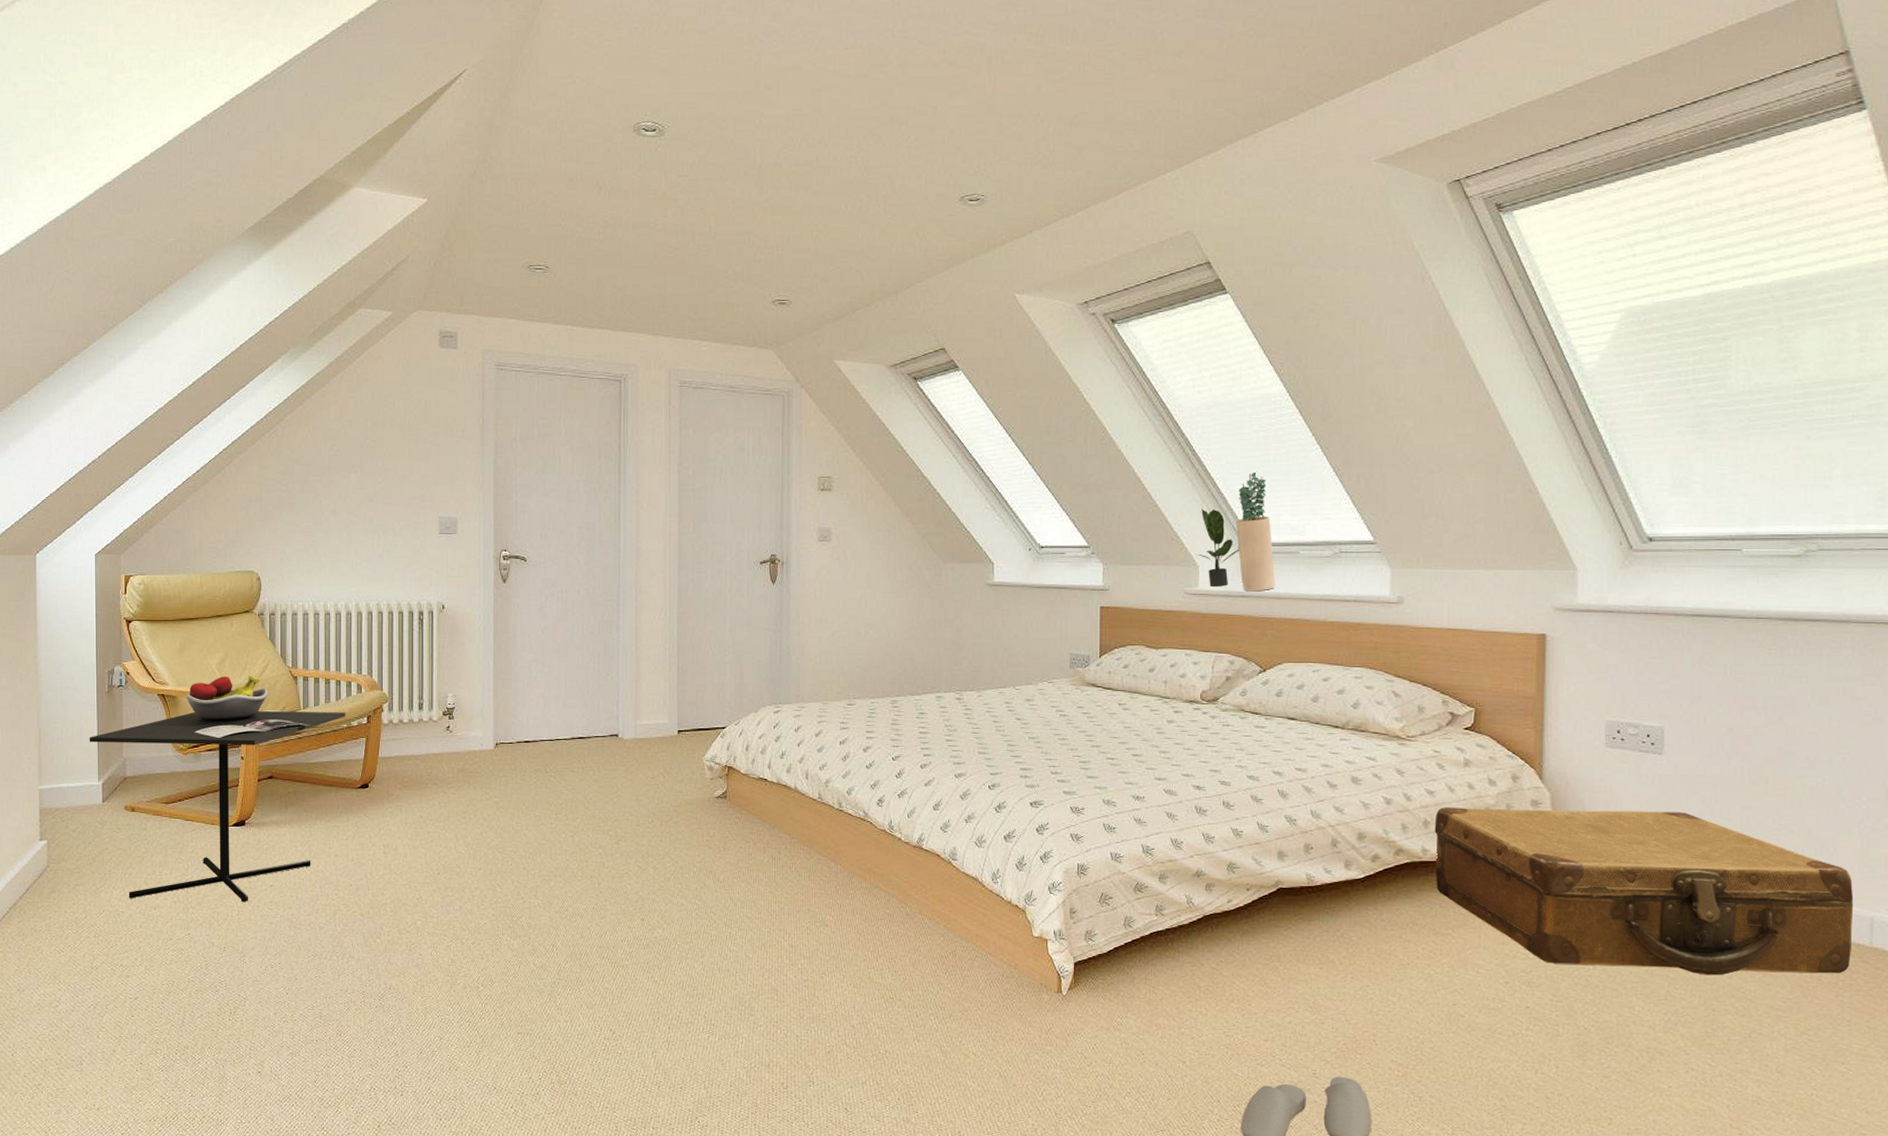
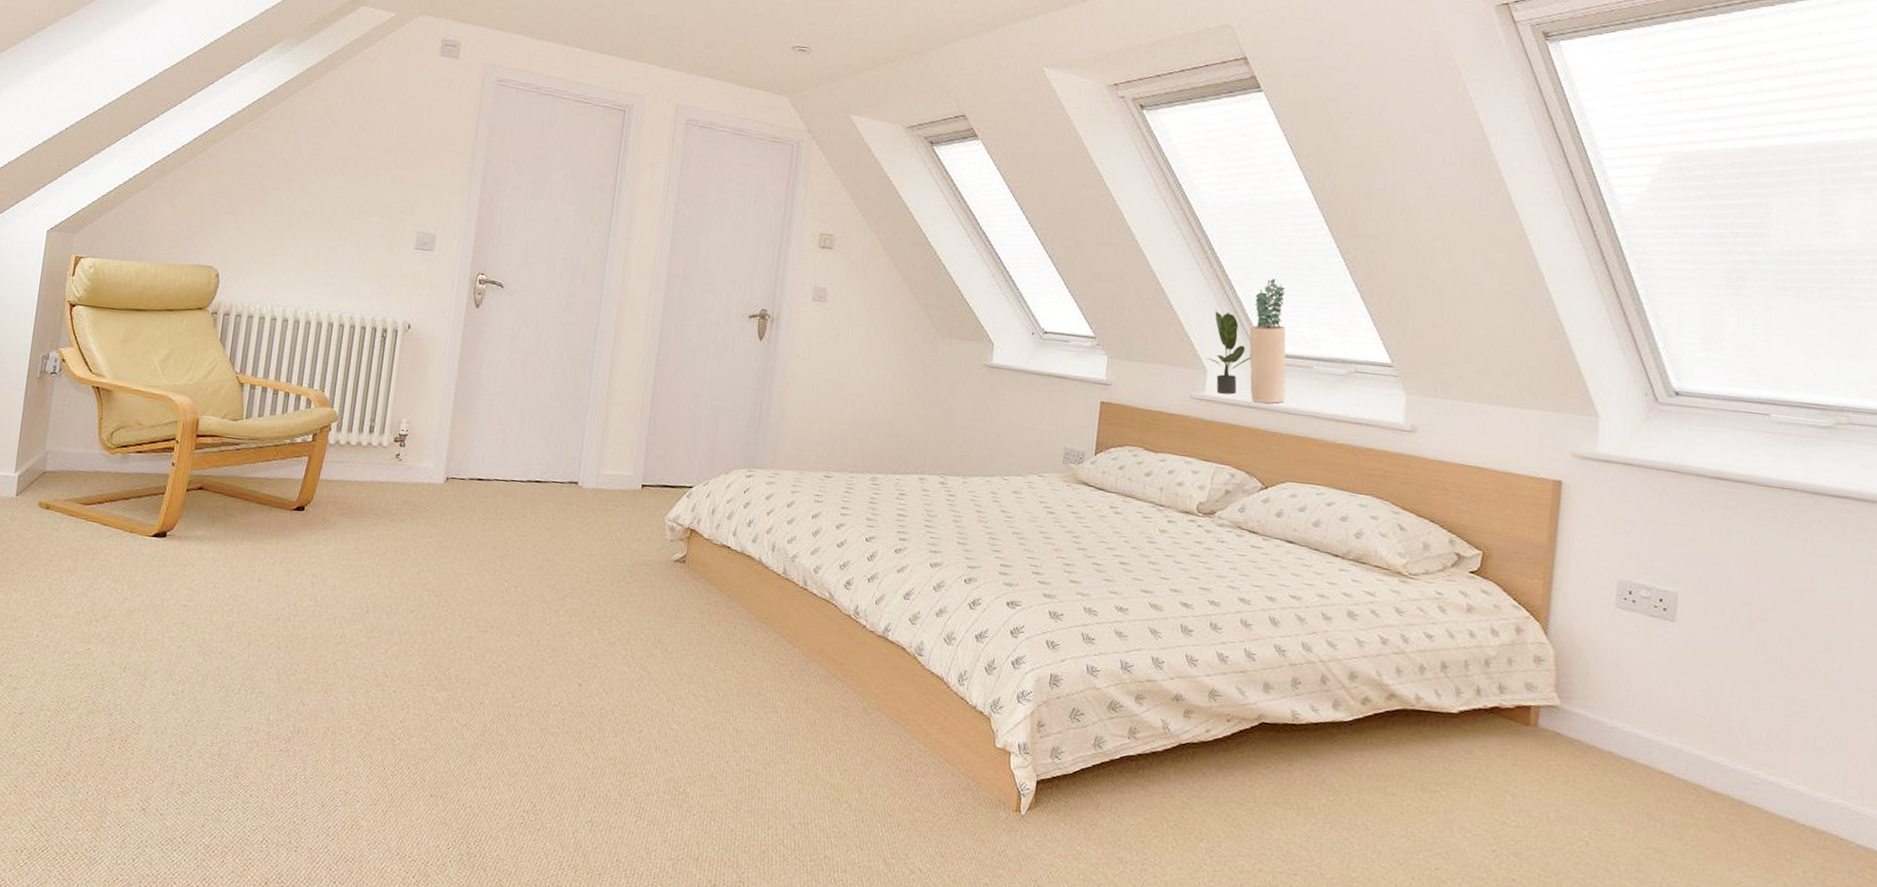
kitchen table: present [89,675,346,902] -> none [11,374,291,621]
suitcase: present [1434,807,1854,976] -> none [1427,653,1865,878]

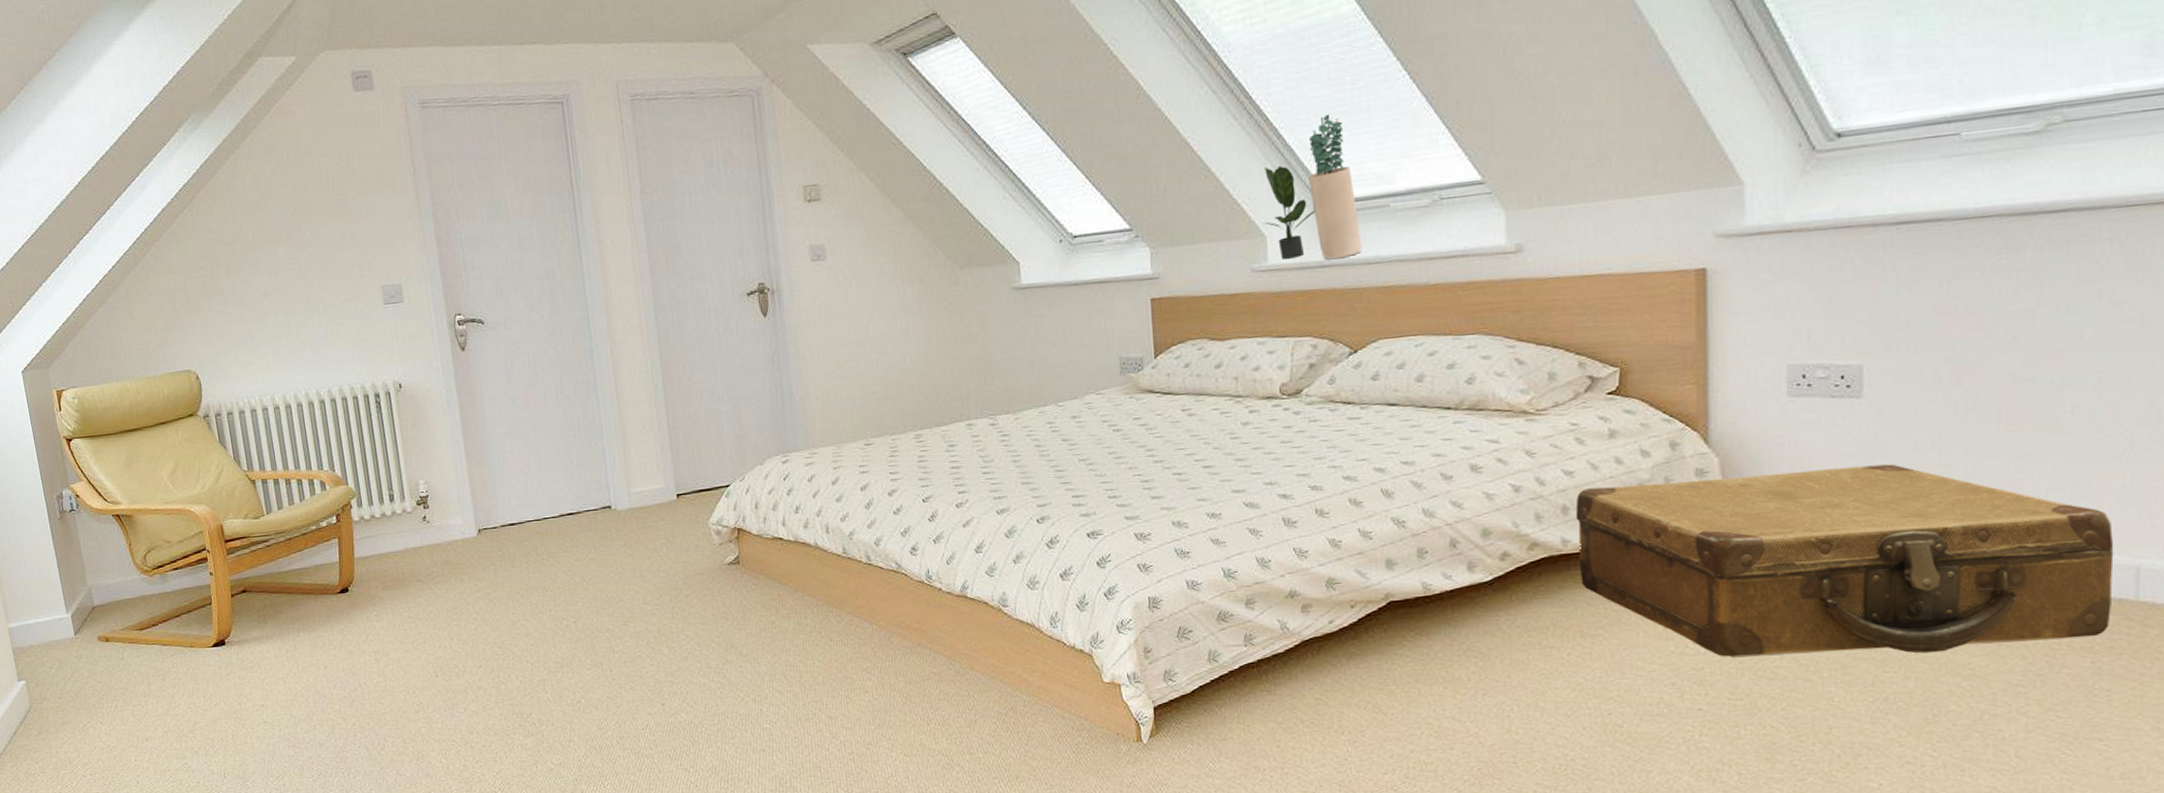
suitcase: none [1427,653,1865,878] -> present [1575,464,2114,657]

